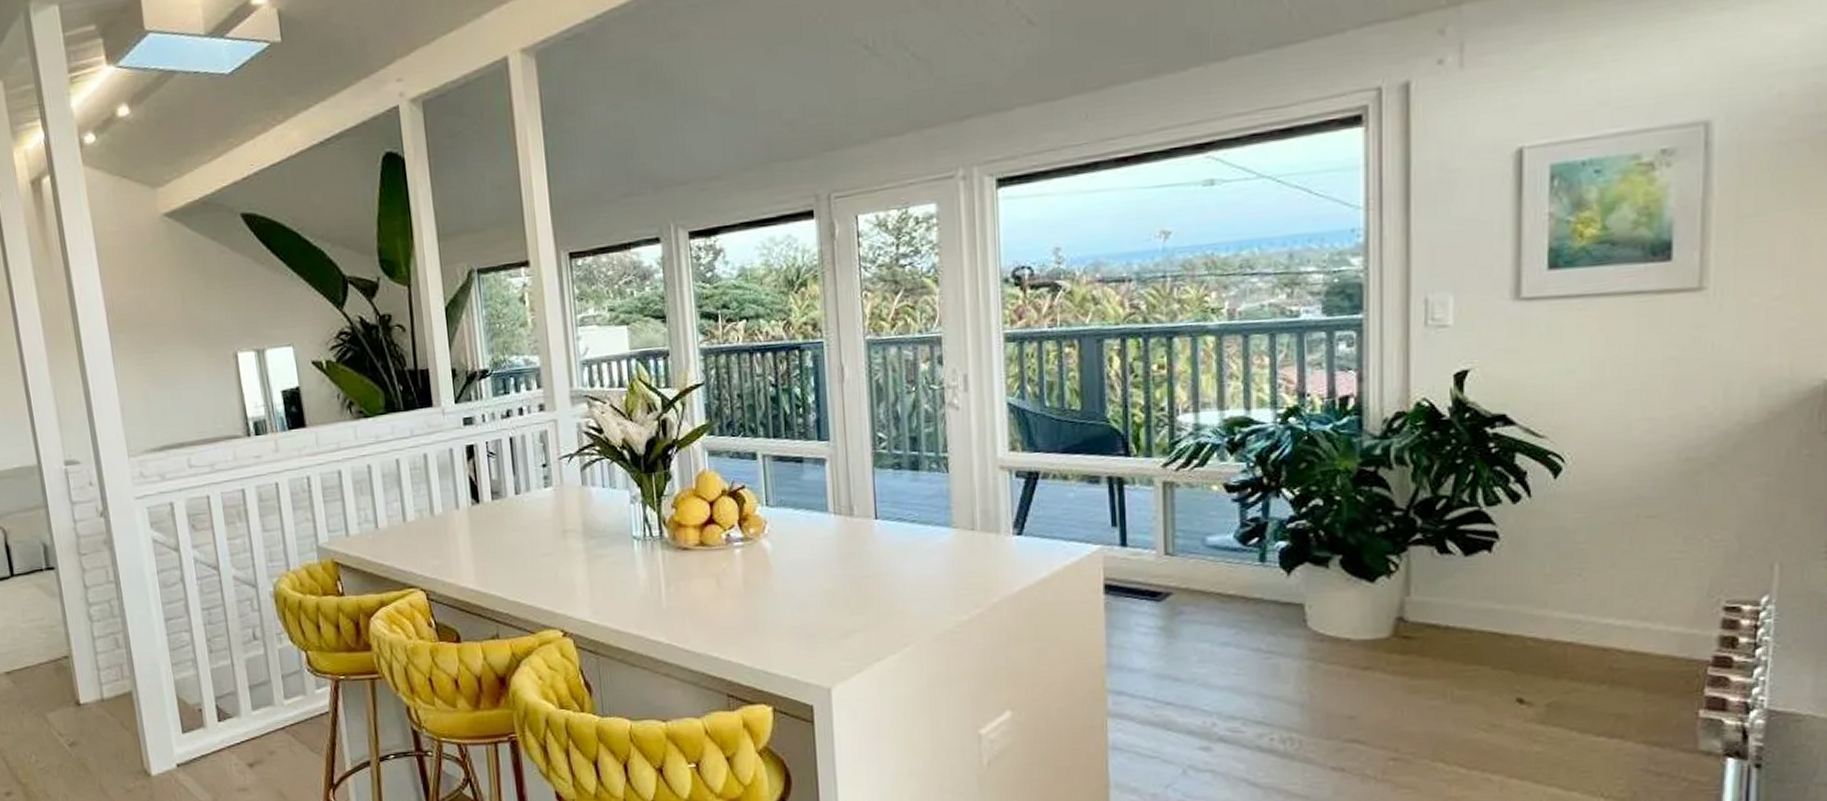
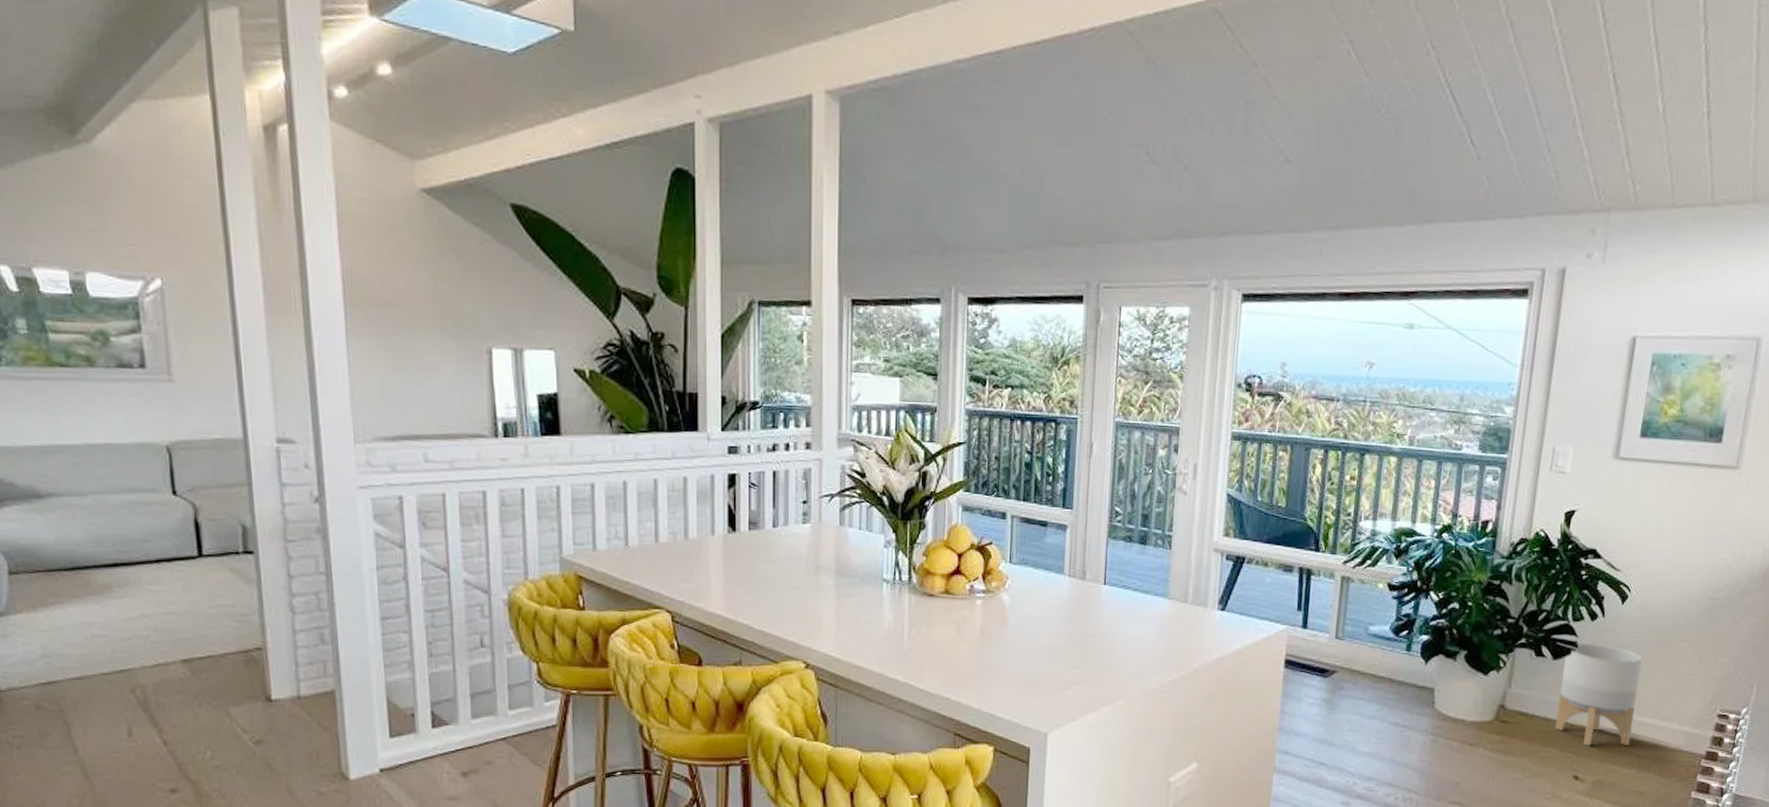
planter: none [1480,530,1596,660] -> present [1555,642,1642,746]

